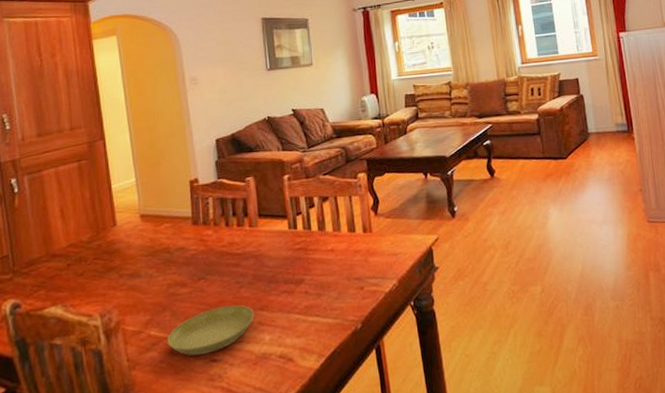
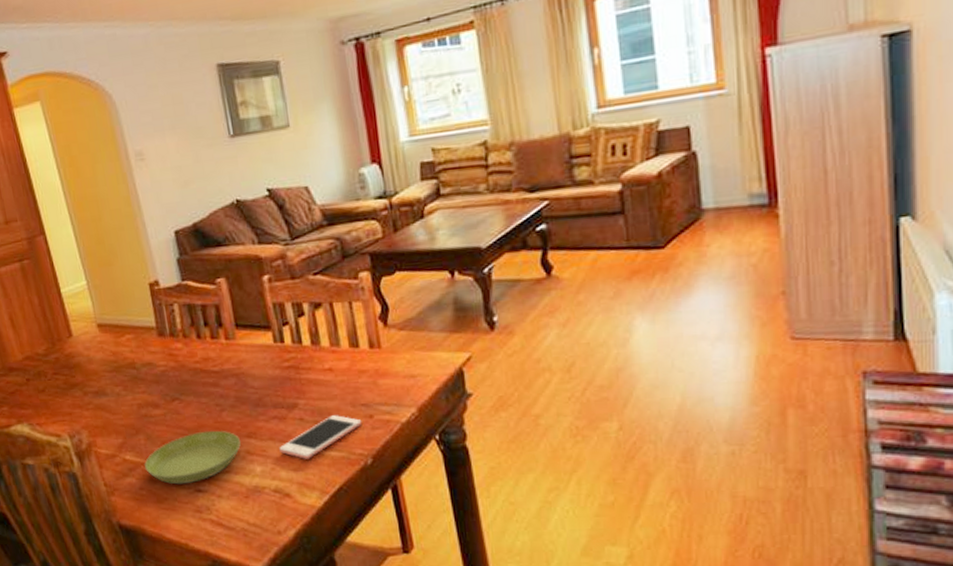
cell phone: none [286,288,355,327] -> present [279,415,362,459]

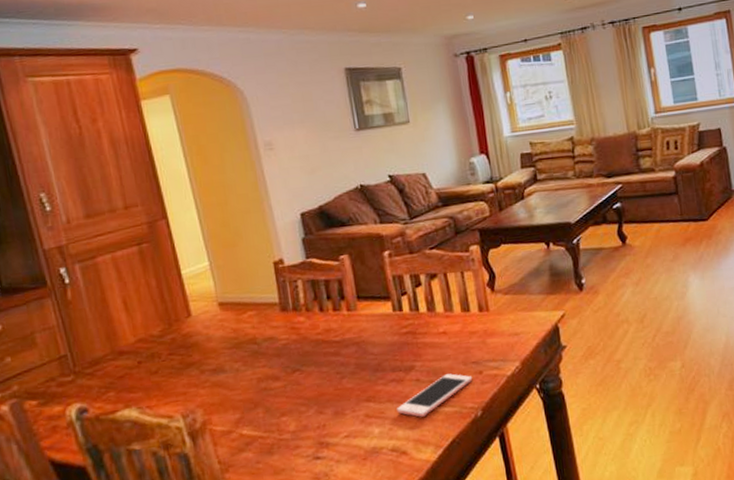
saucer: present [144,430,241,485] -> none [262,397,360,454]

